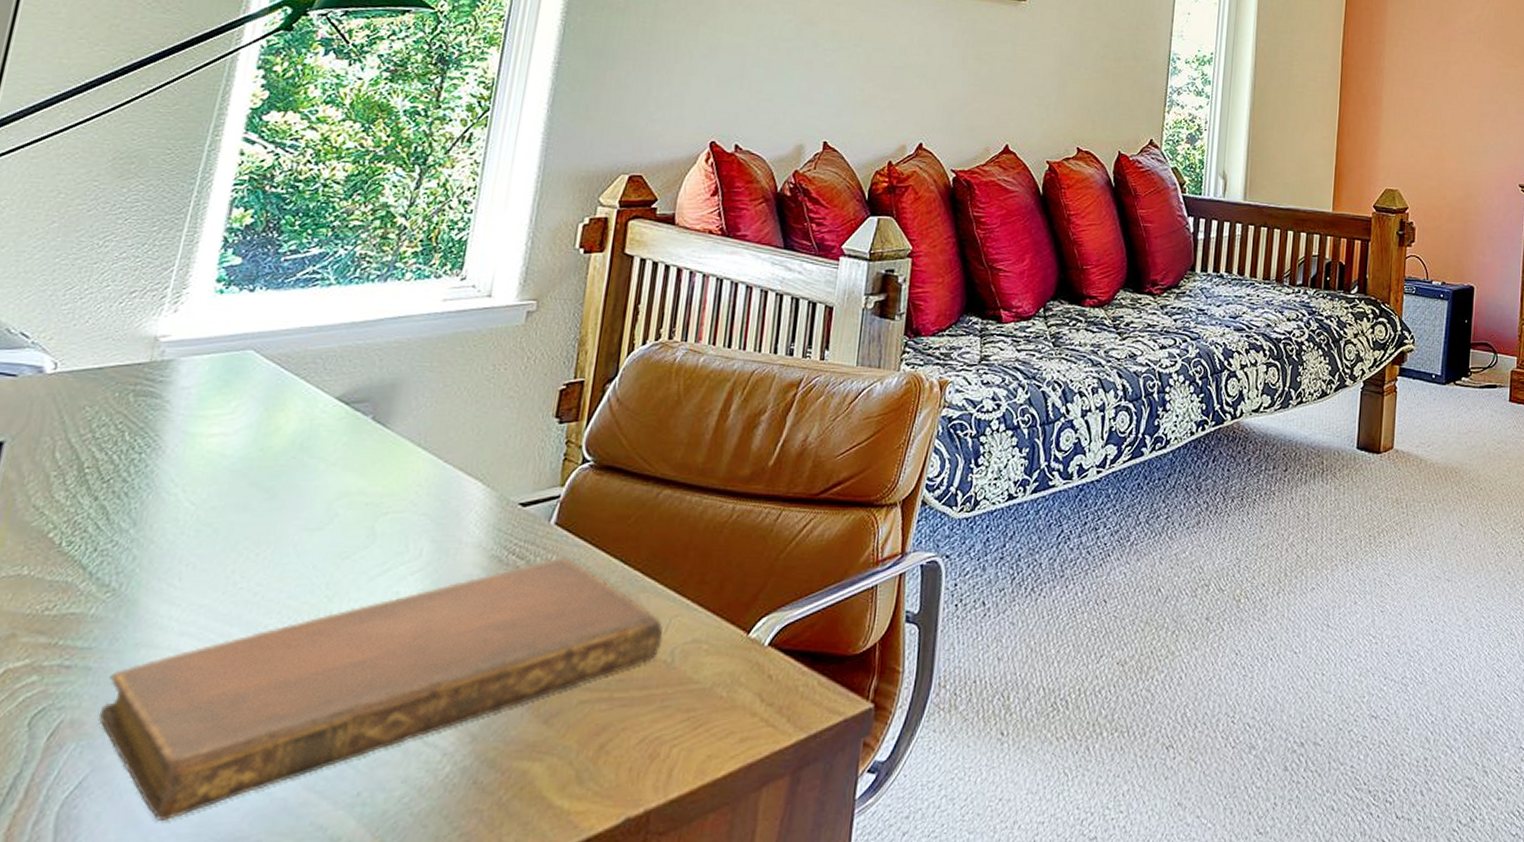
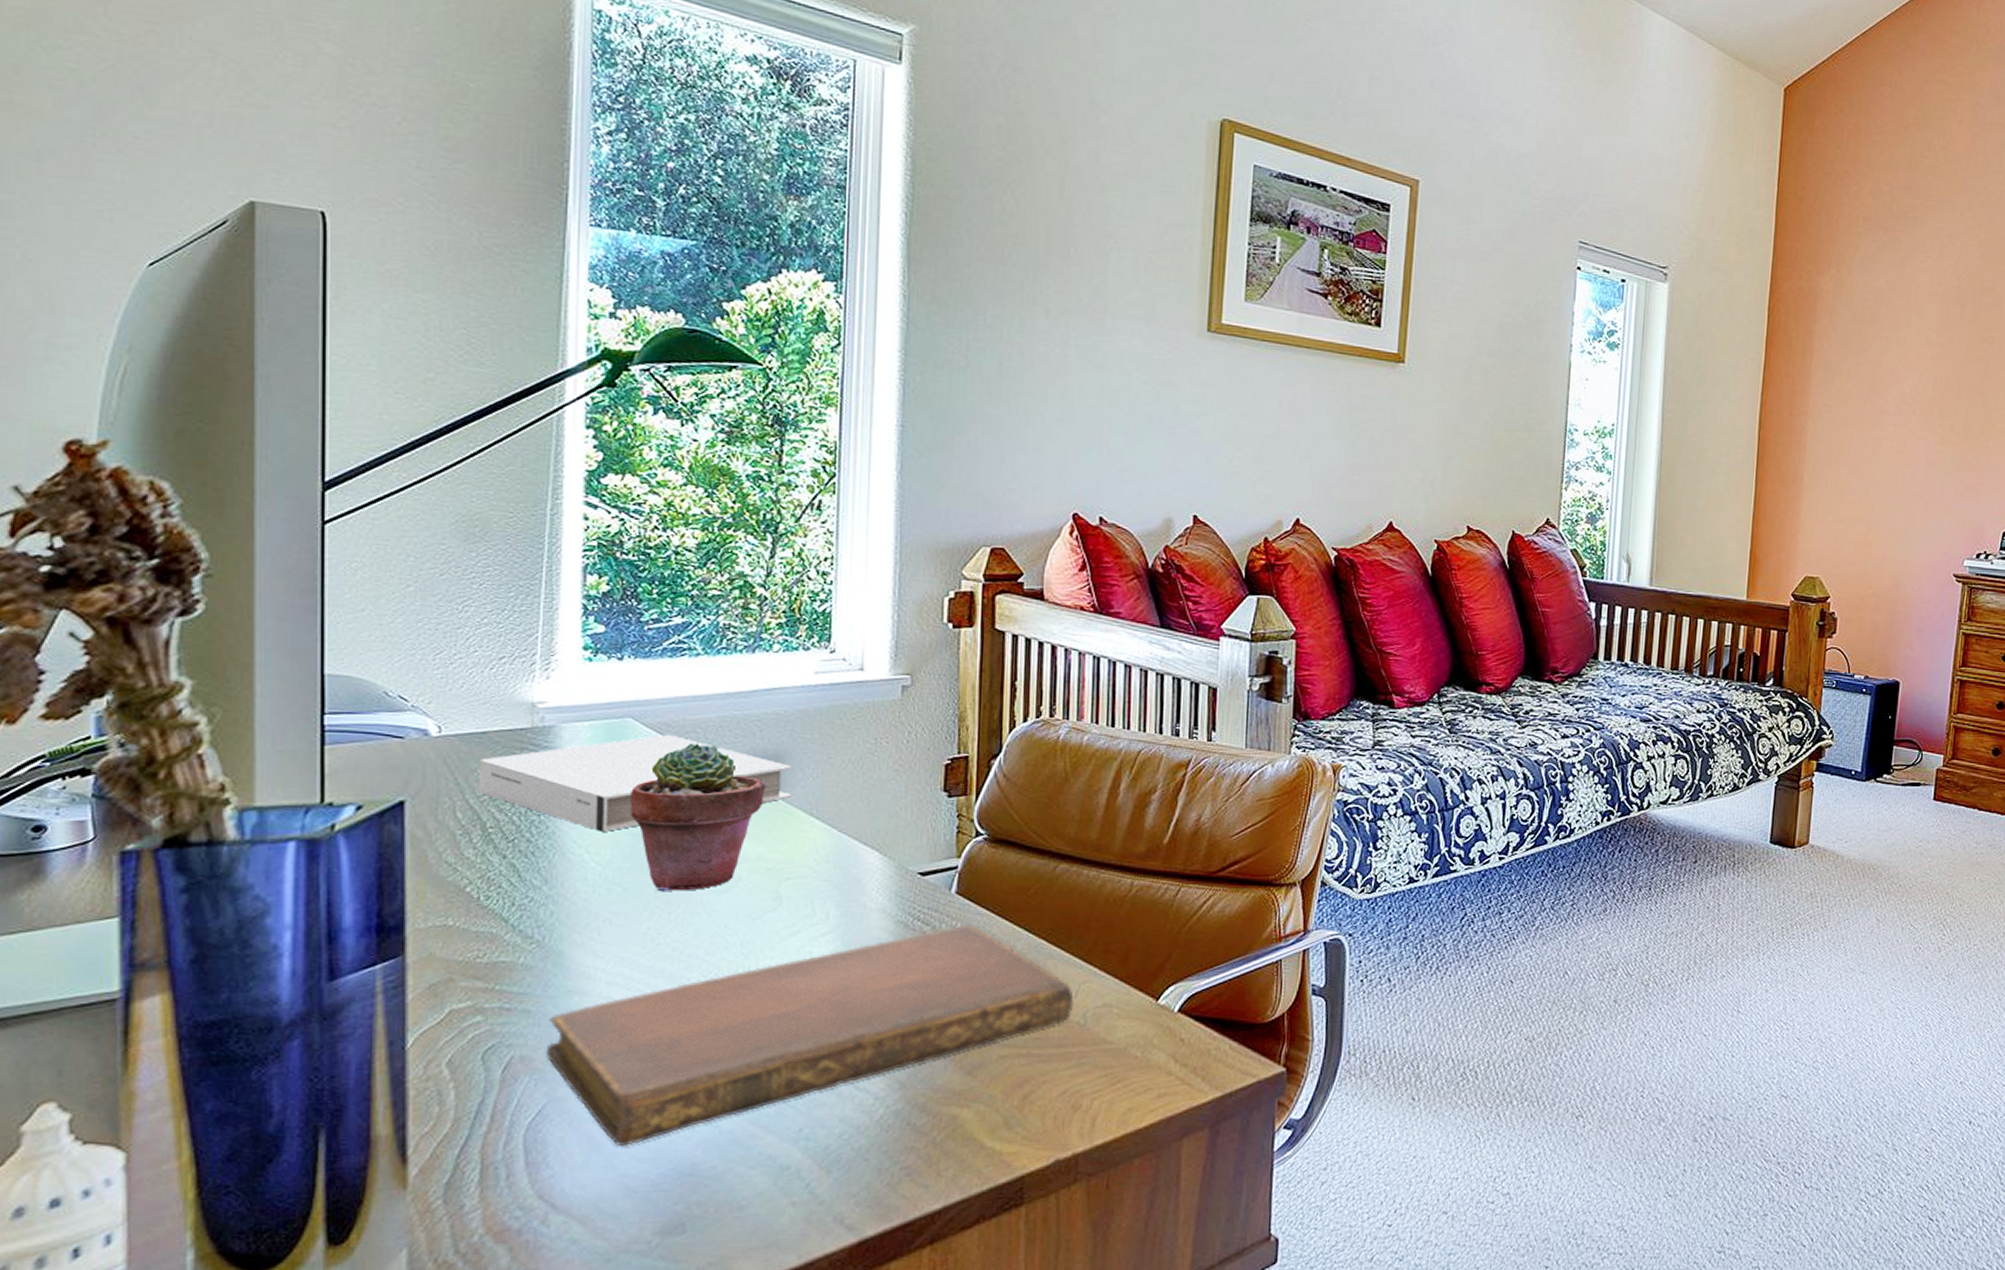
hardback book: none [82,365,408,469] -> present [478,734,793,832]
potted succulent: none [234,373,378,532] -> present [629,742,766,892]

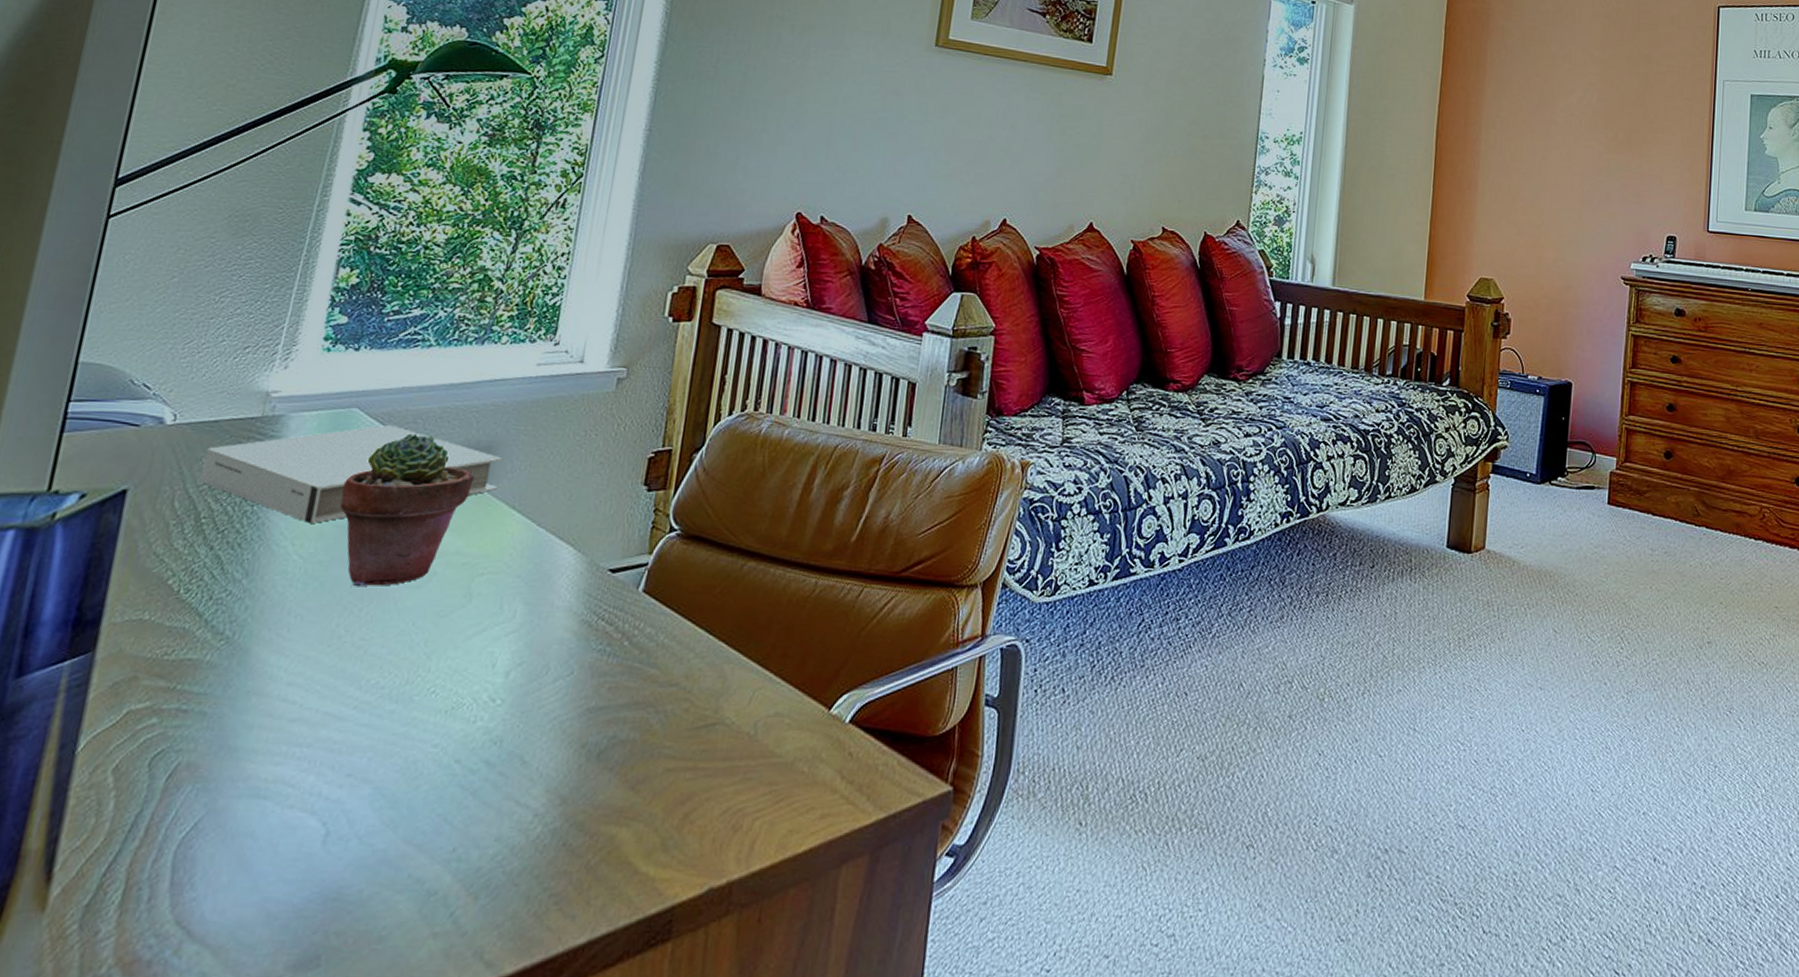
notebook: present [545,925,1074,1147] -> none [212,625,746,867]

